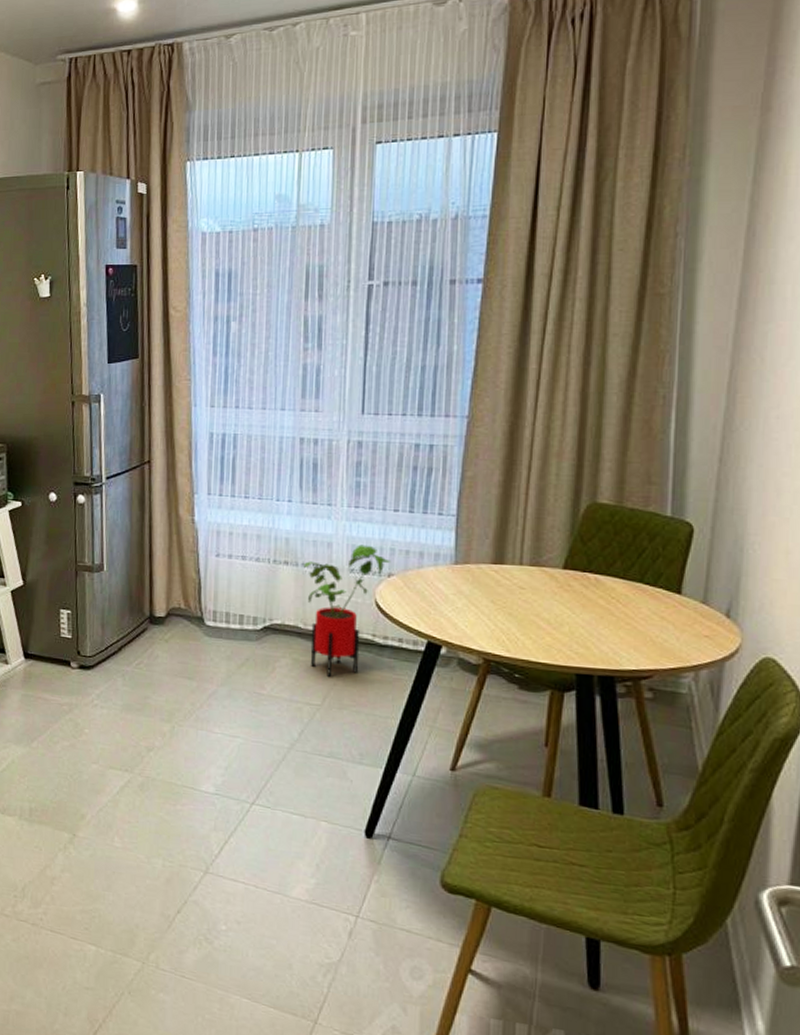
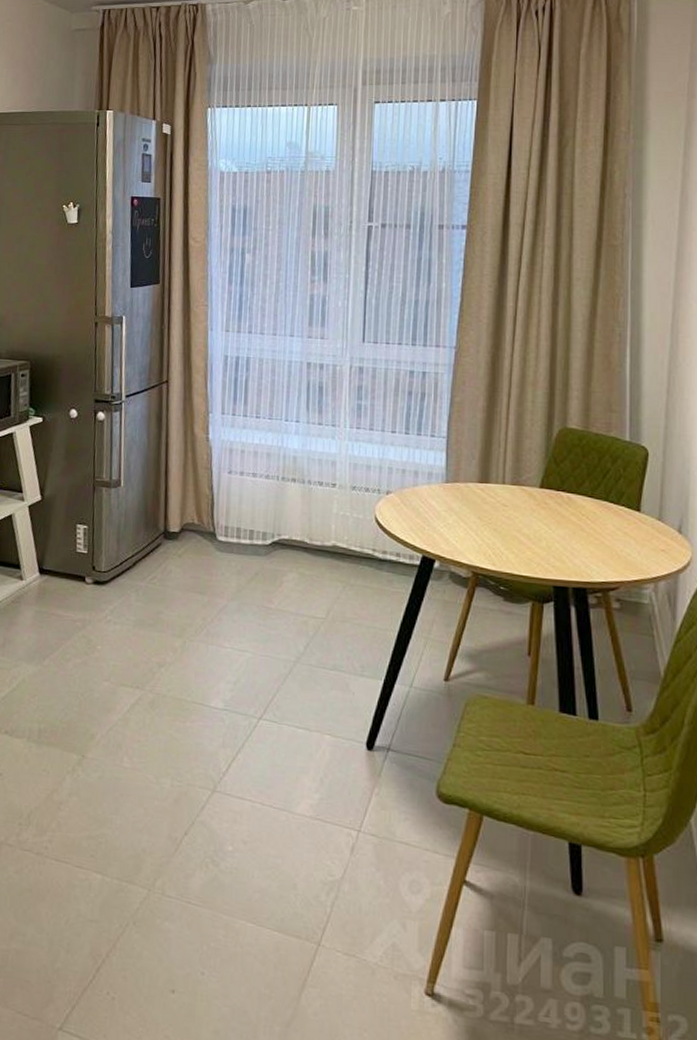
house plant: present [304,544,390,677] -> none [310,463,388,590]

